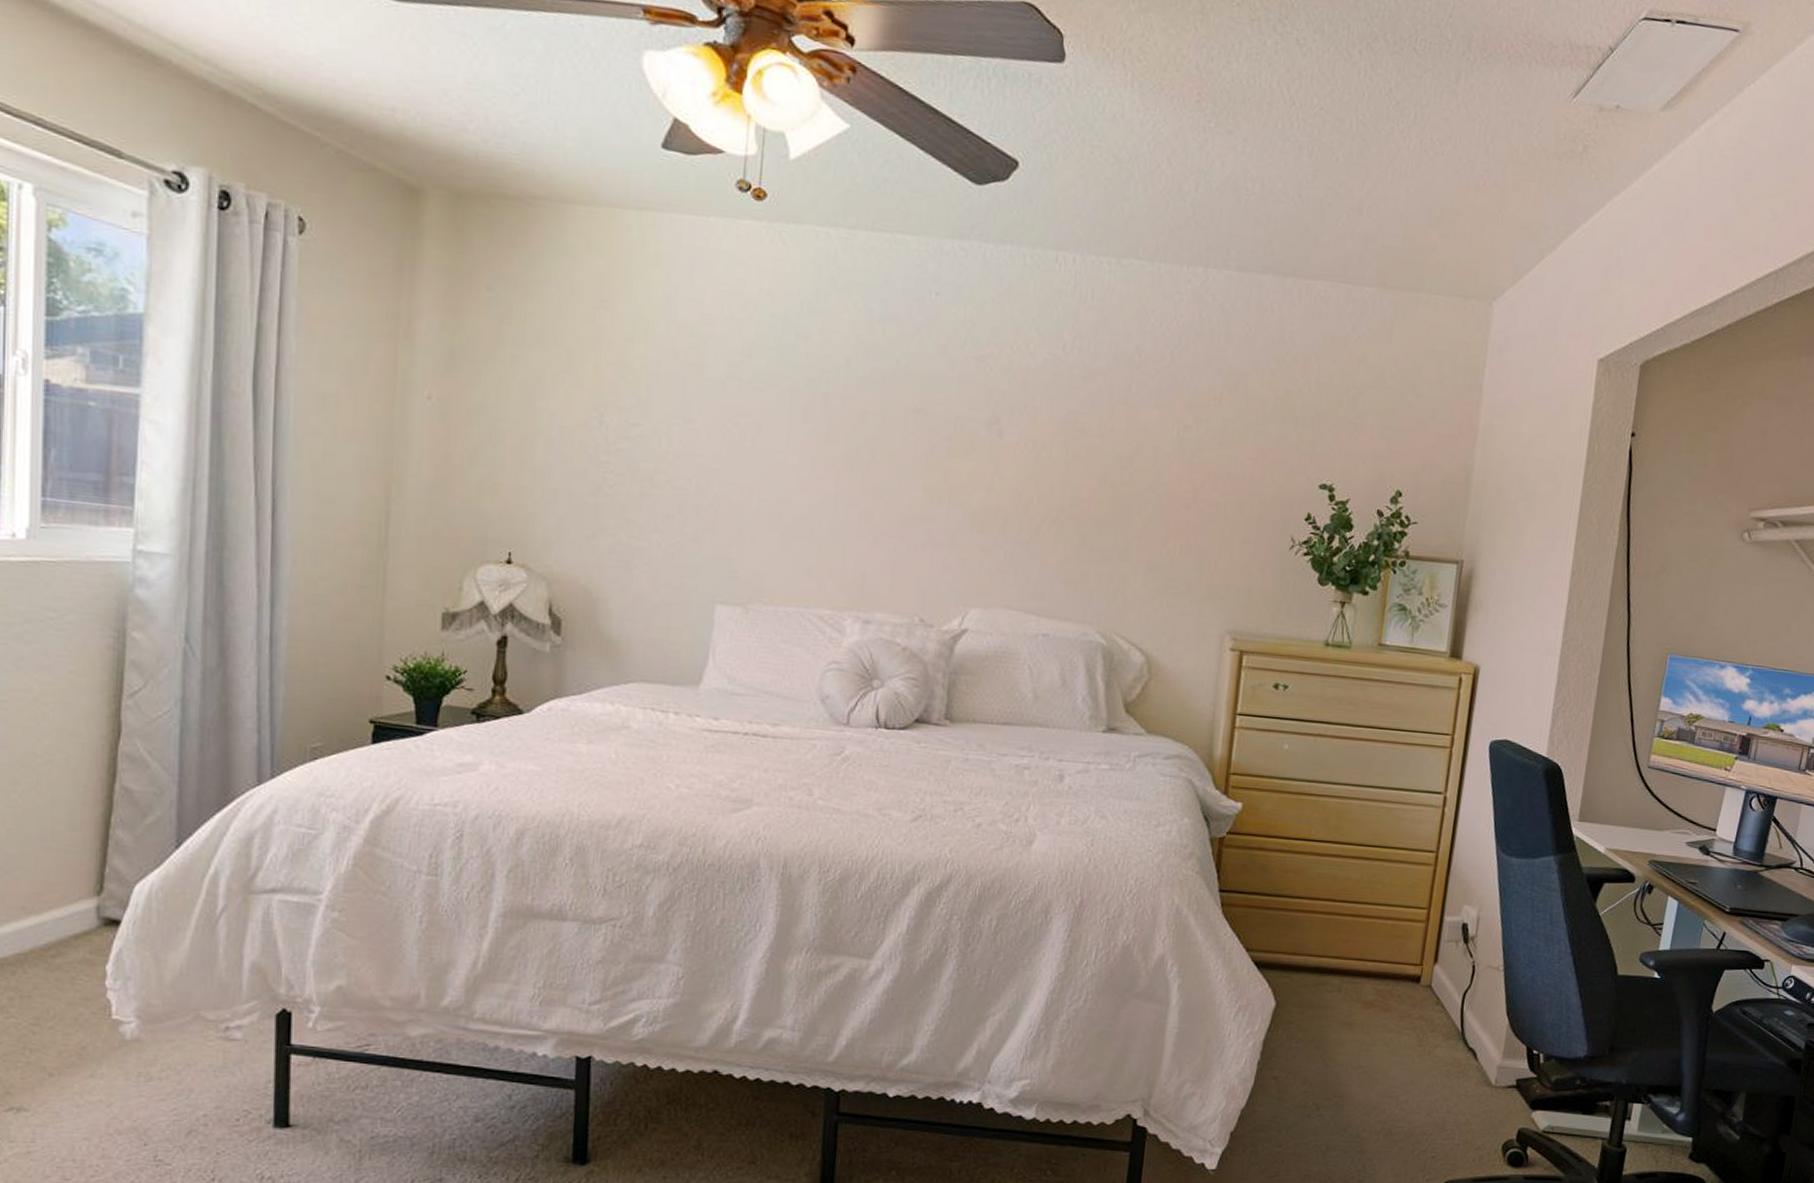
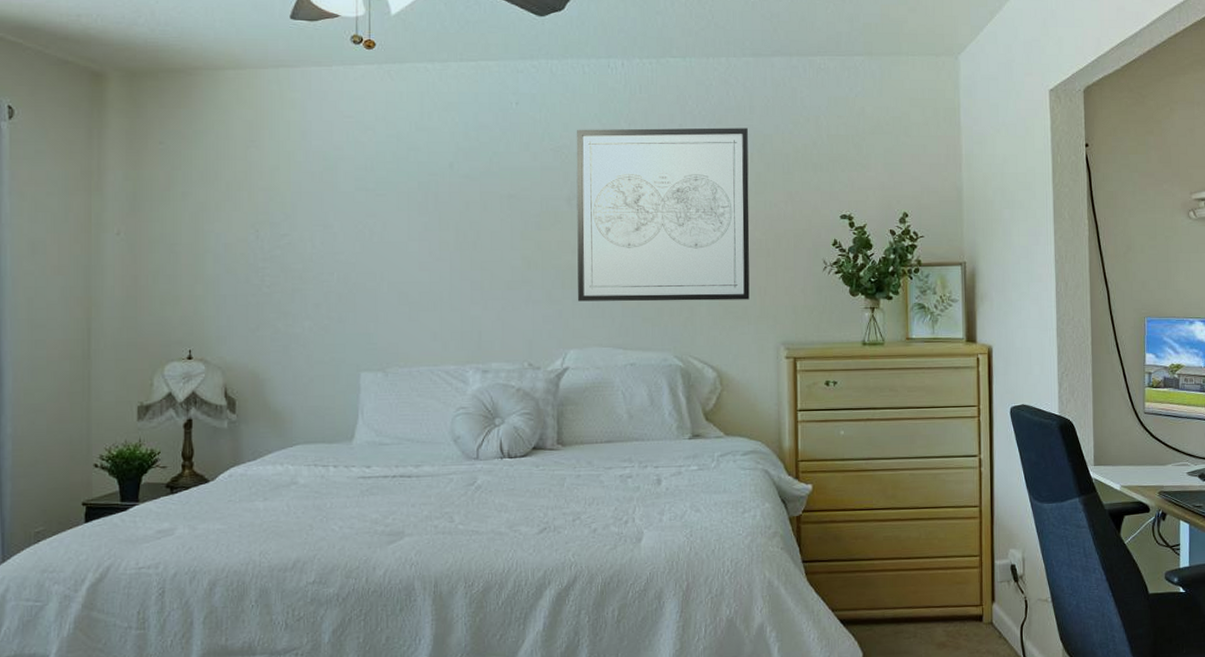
wall art: none [988,336,1220,574] -> present [576,127,750,302]

